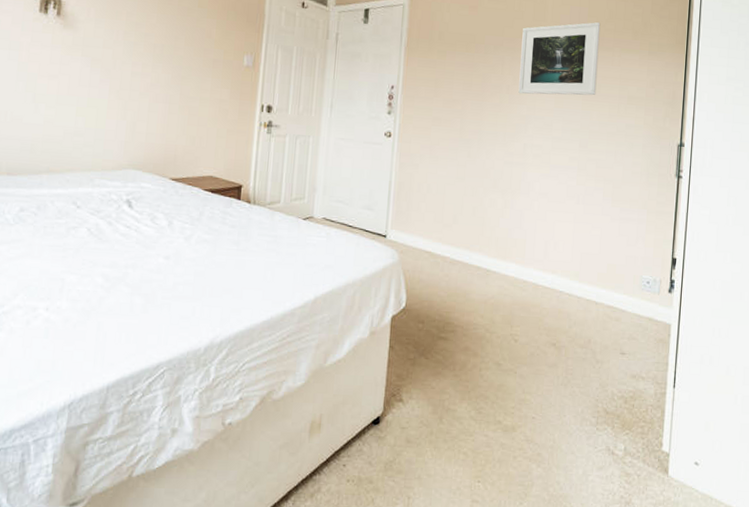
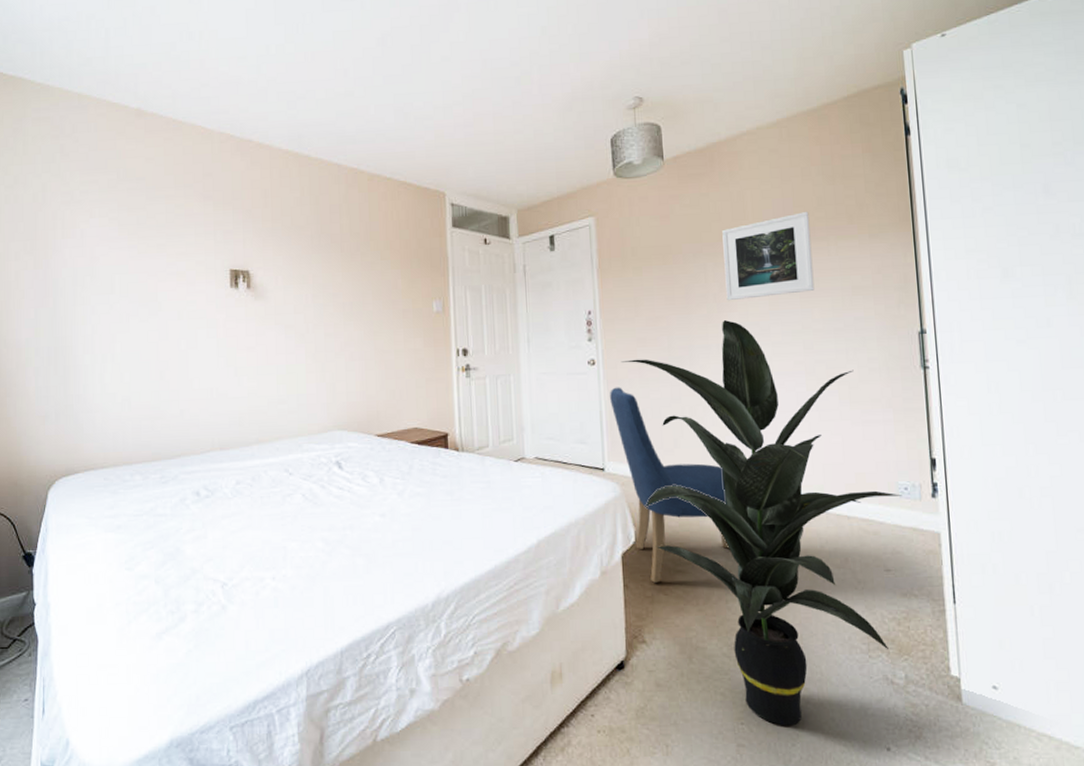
chair: none [400,160,494,348] -> present [610,387,729,584]
indoor plant: none [415,111,644,486] -> present [621,320,902,726]

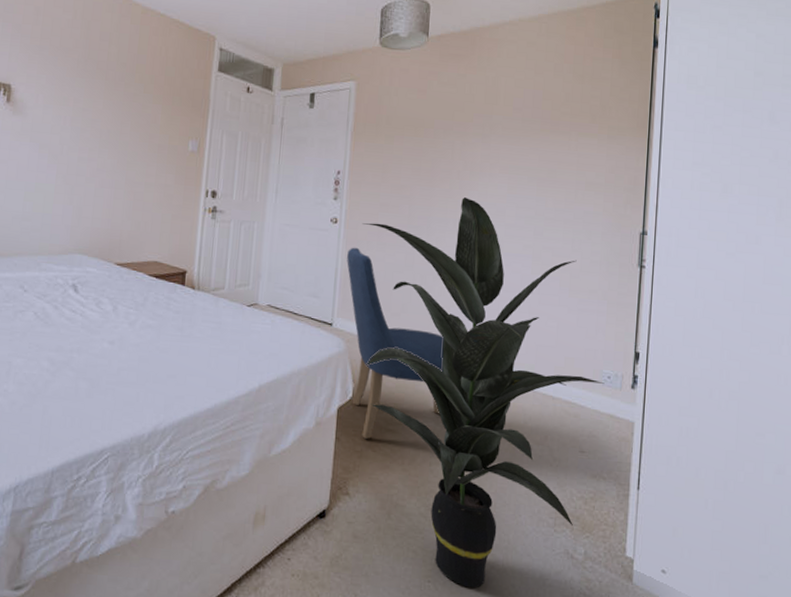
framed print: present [722,212,815,301] -> none [469,105,556,182]

